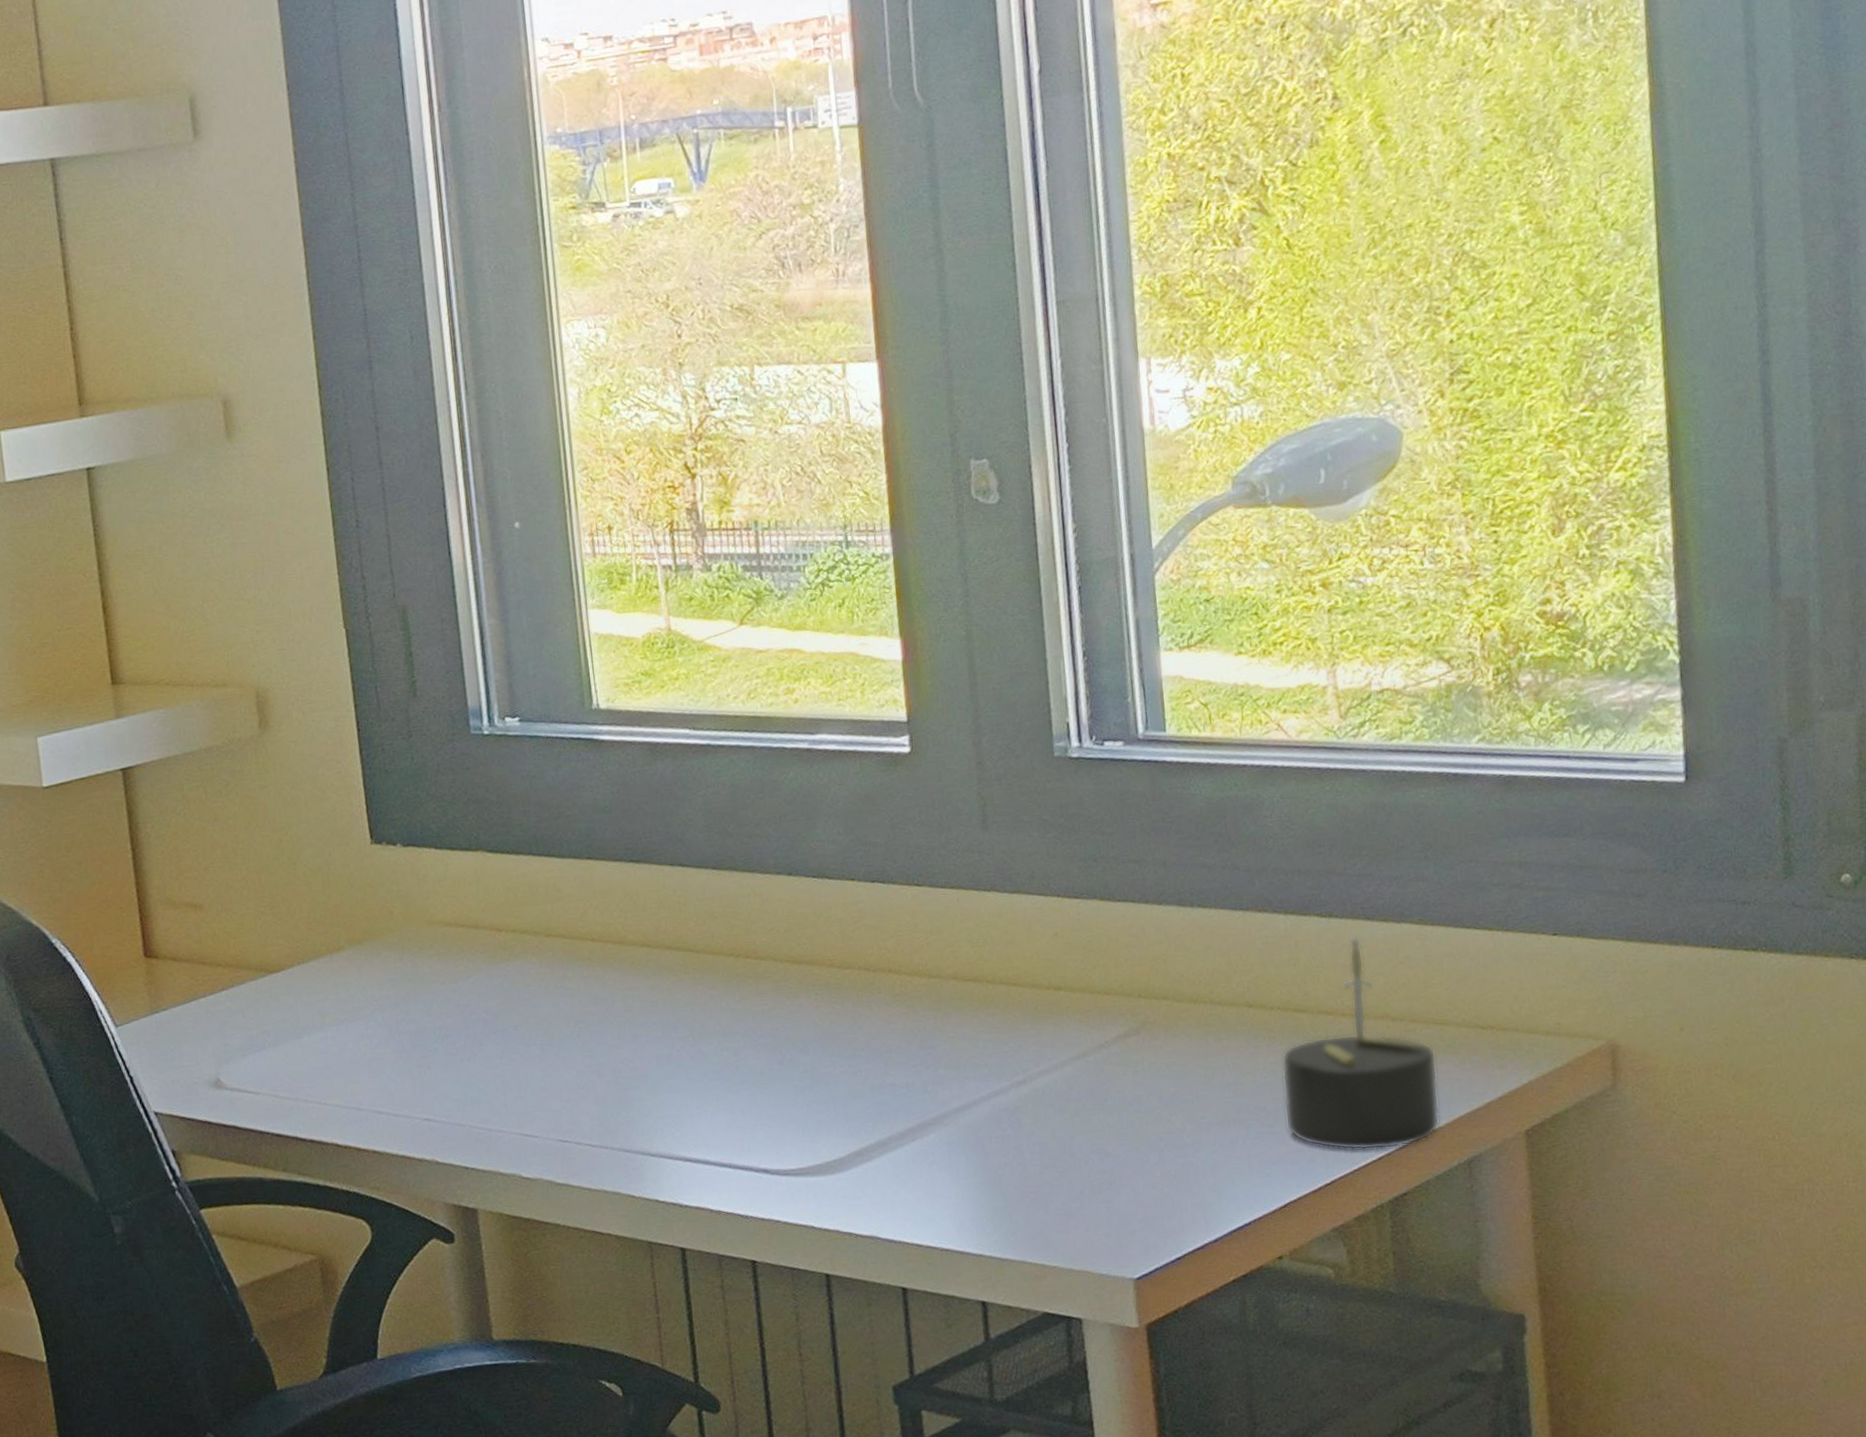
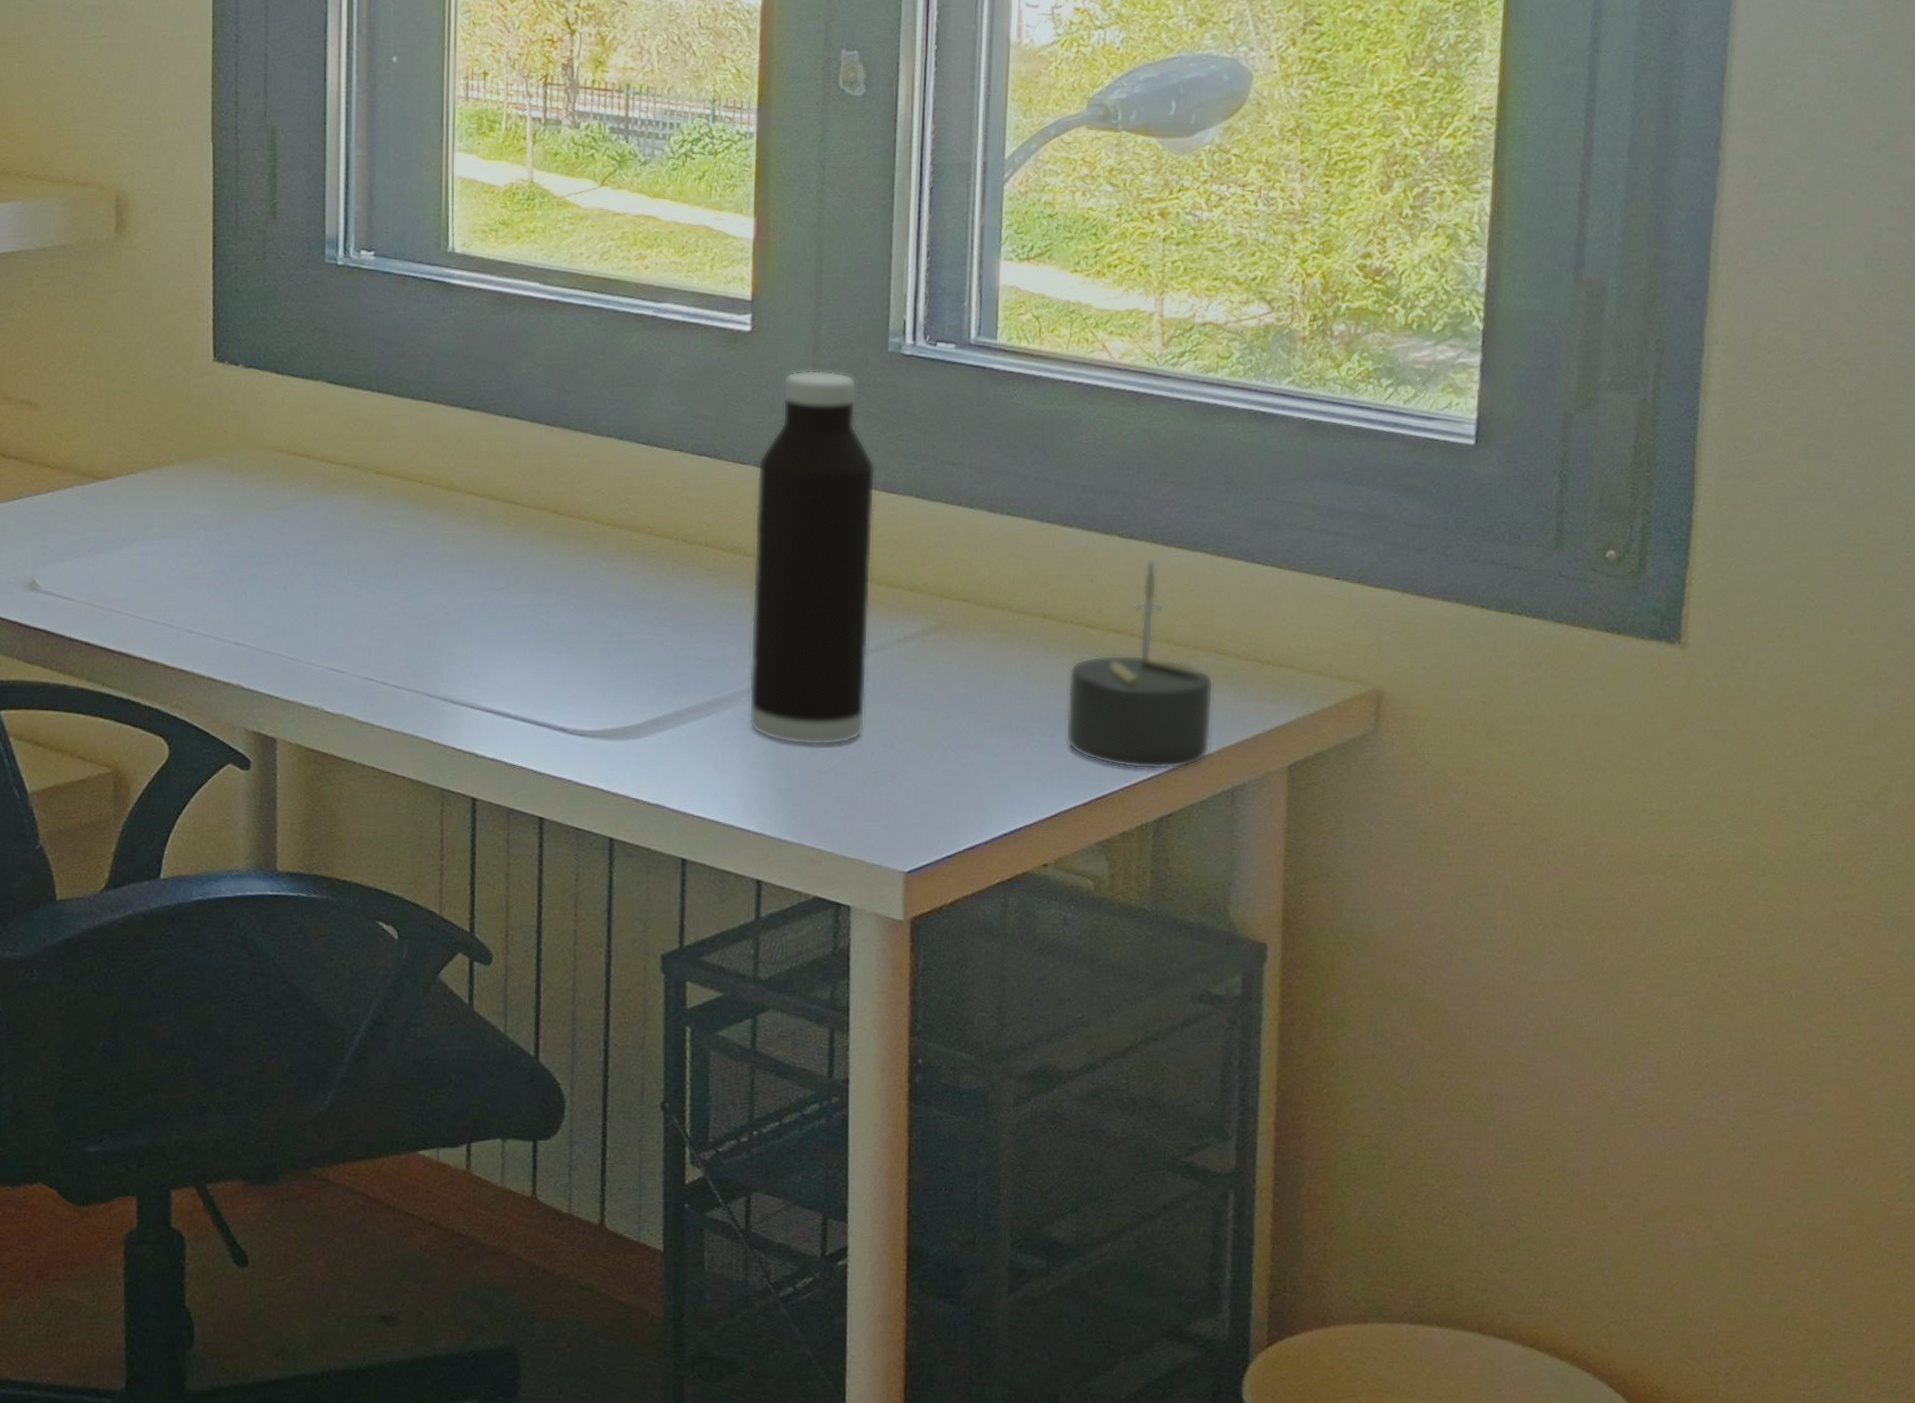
water bottle: none [933,782,1075,1162] -> present [748,370,875,746]

